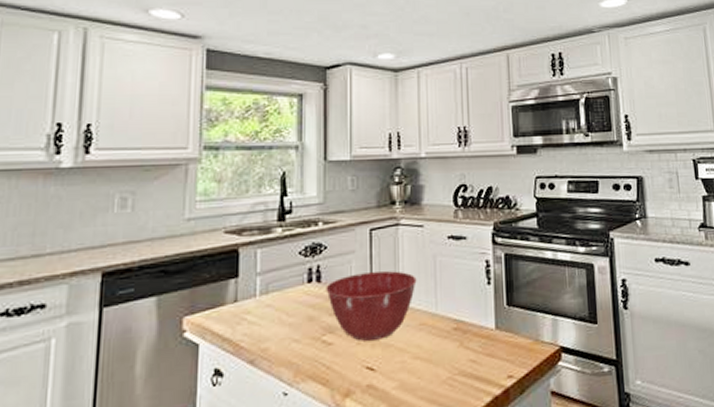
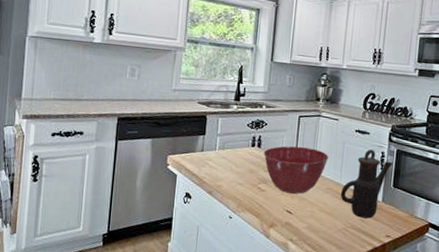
teapot: none [438,259,503,358] -> present [340,149,393,219]

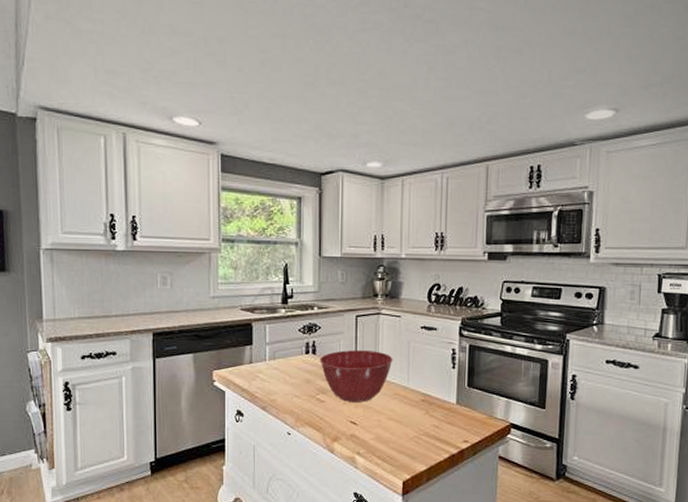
teapot: present [340,149,393,219] -> none [409,347,466,424]

